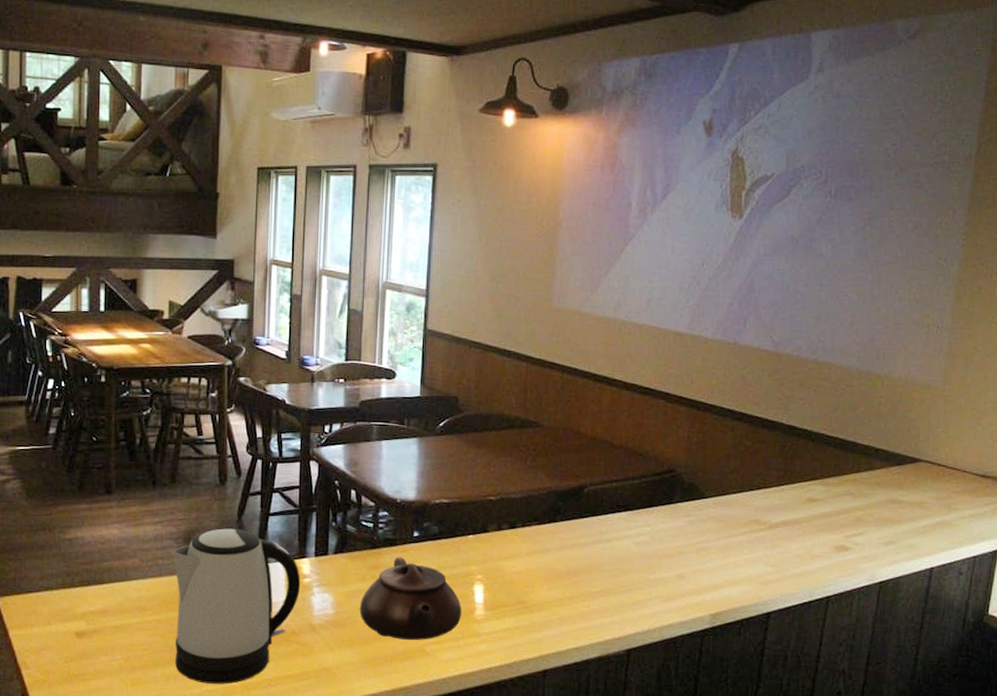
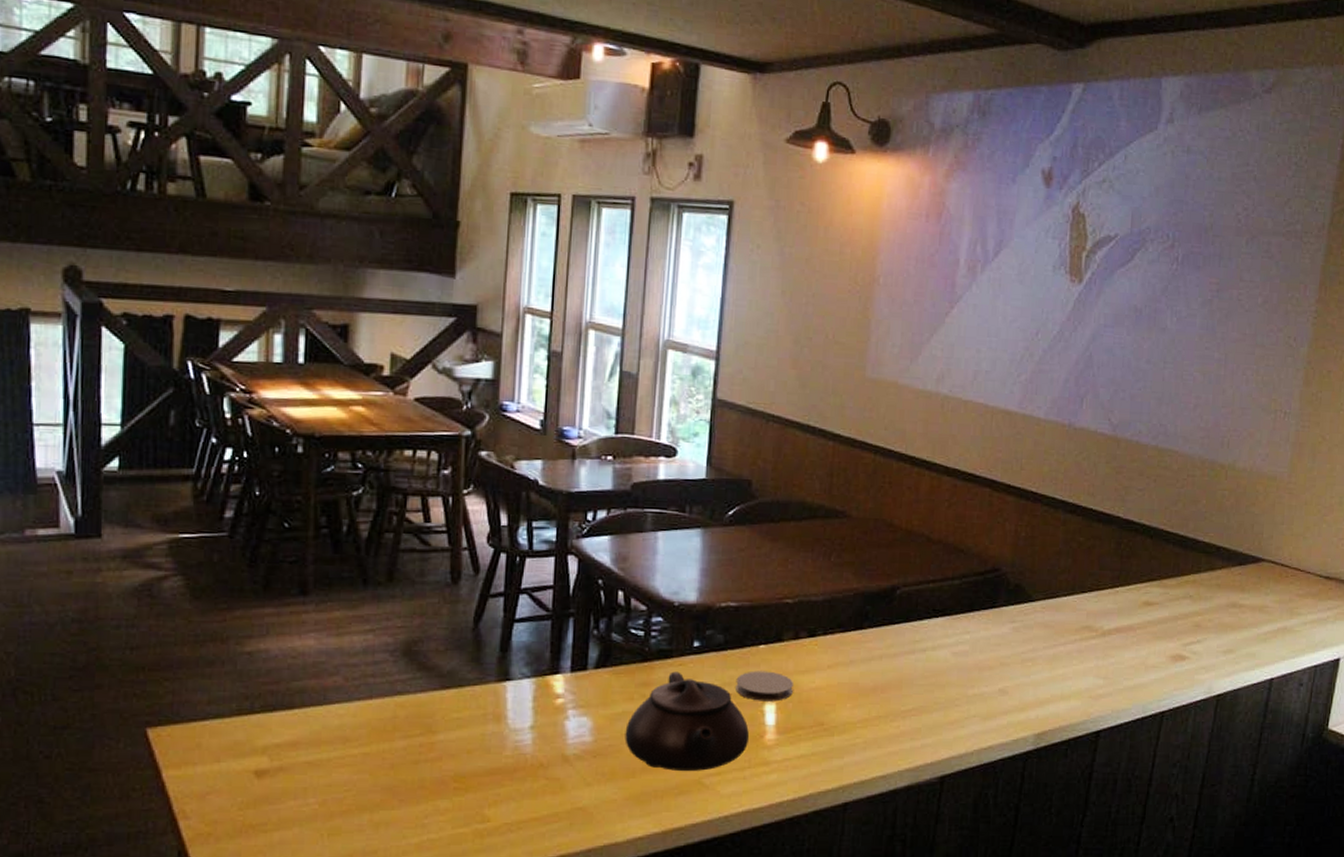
kettle: present [173,528,301,684] -> none [387,638,552,831]
coaster: none [449,557,498,583] -> present [735,671,793,701]

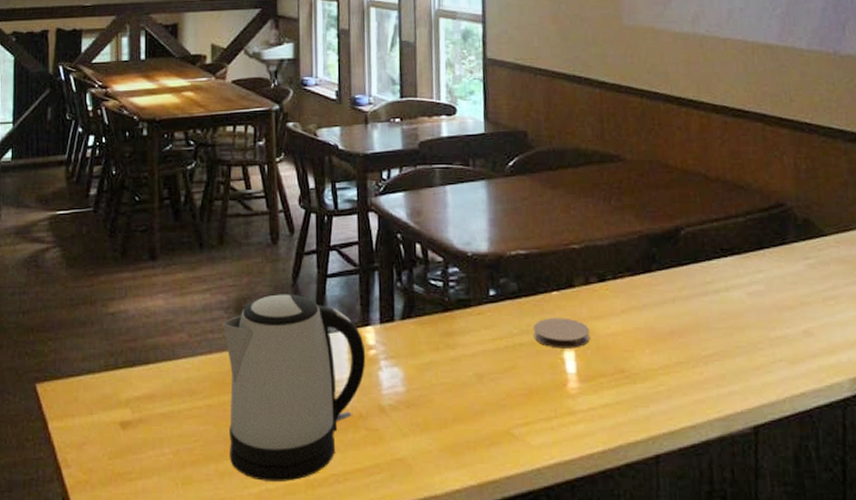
kettle: none [387,638,552,831] -> present [223,294,366,481]
teapot: present [625,671,750,771] -> none [434,321,553,421]

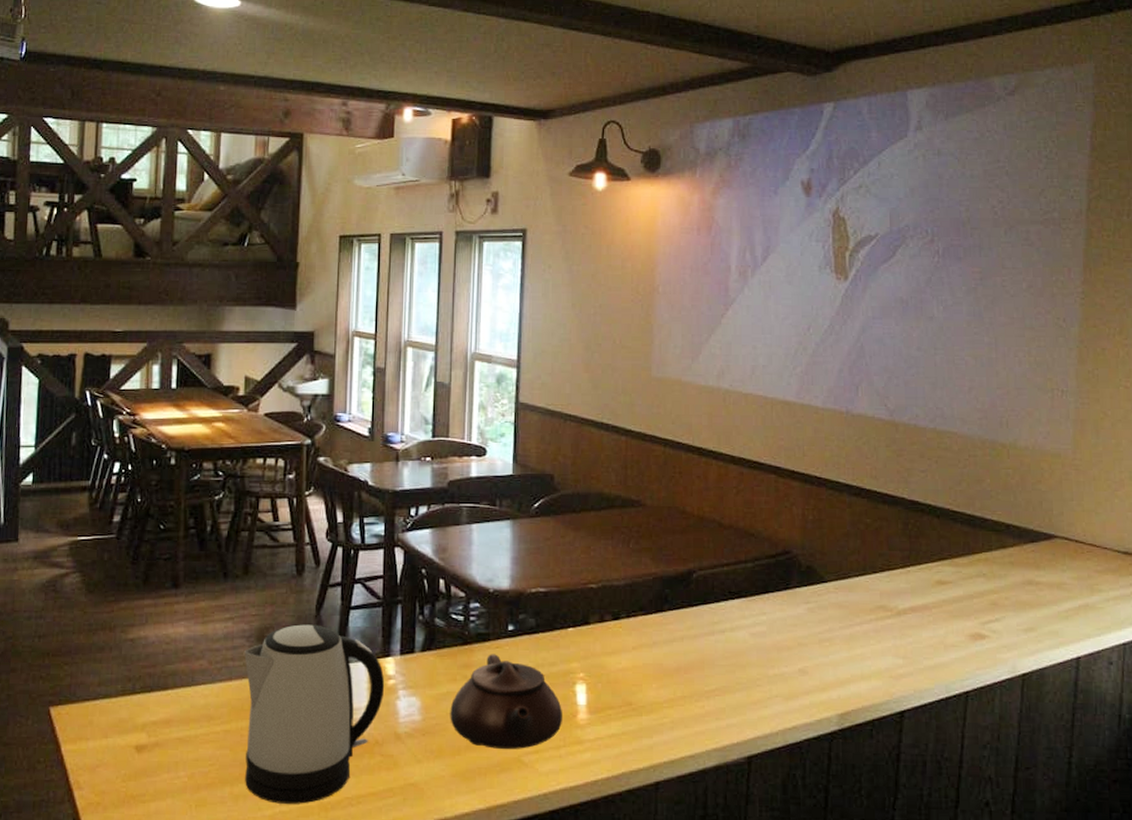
teapot: none [434,321,553,421] -> present [450,654,563,749]
coaster: present [533,317,590,349] -> none [548,652,601,682]

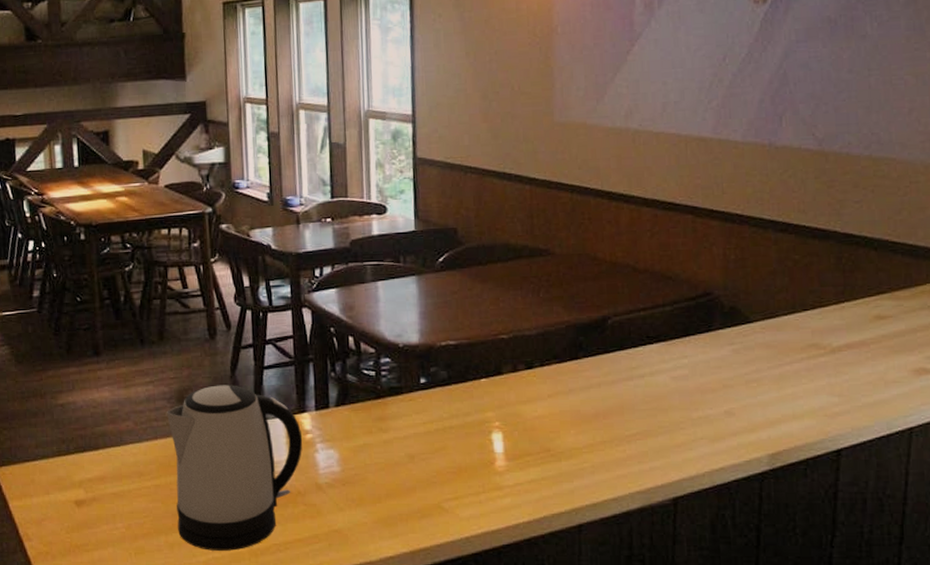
teapot: present [450,654,563,749] -> none [368,406,481,496]

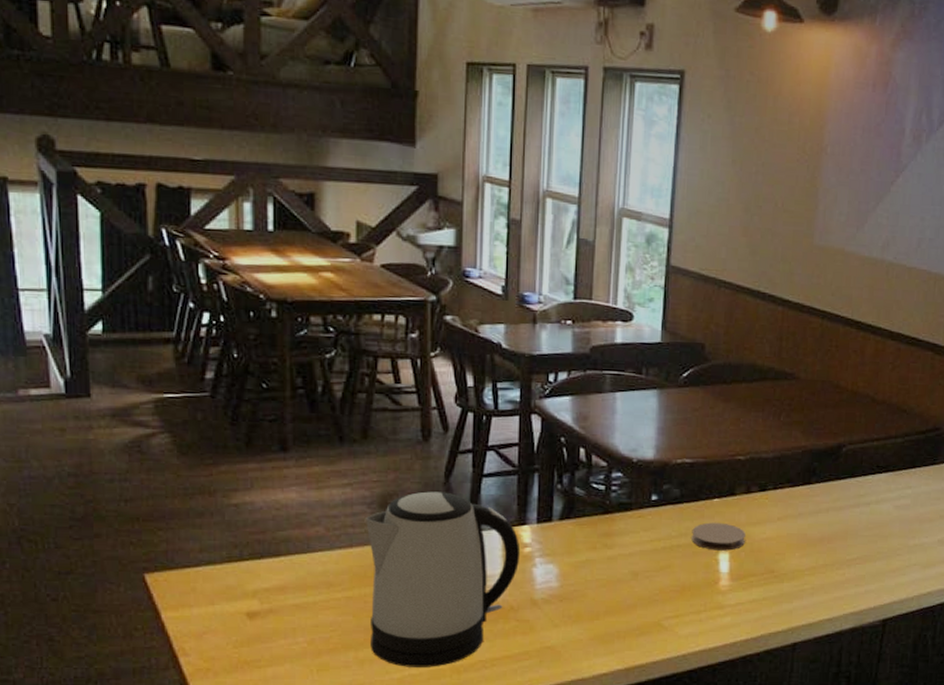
coaster: none [463,402,517,431] -> present [691,522,745,551]

